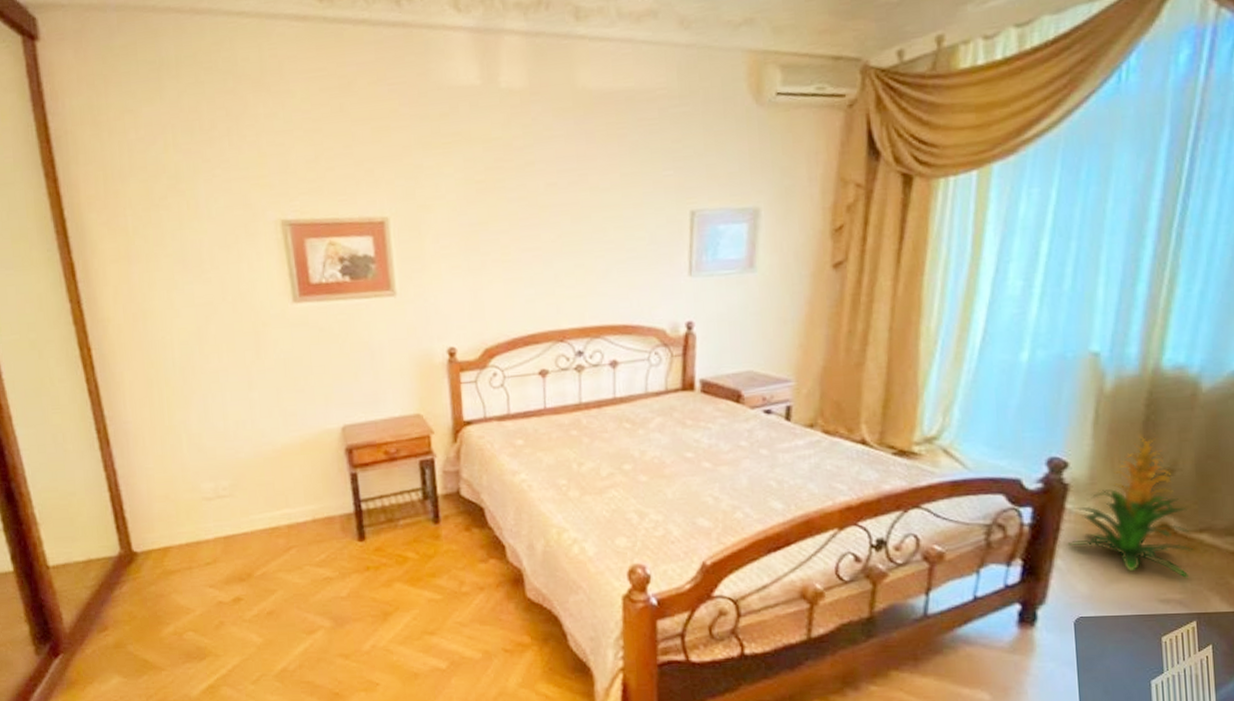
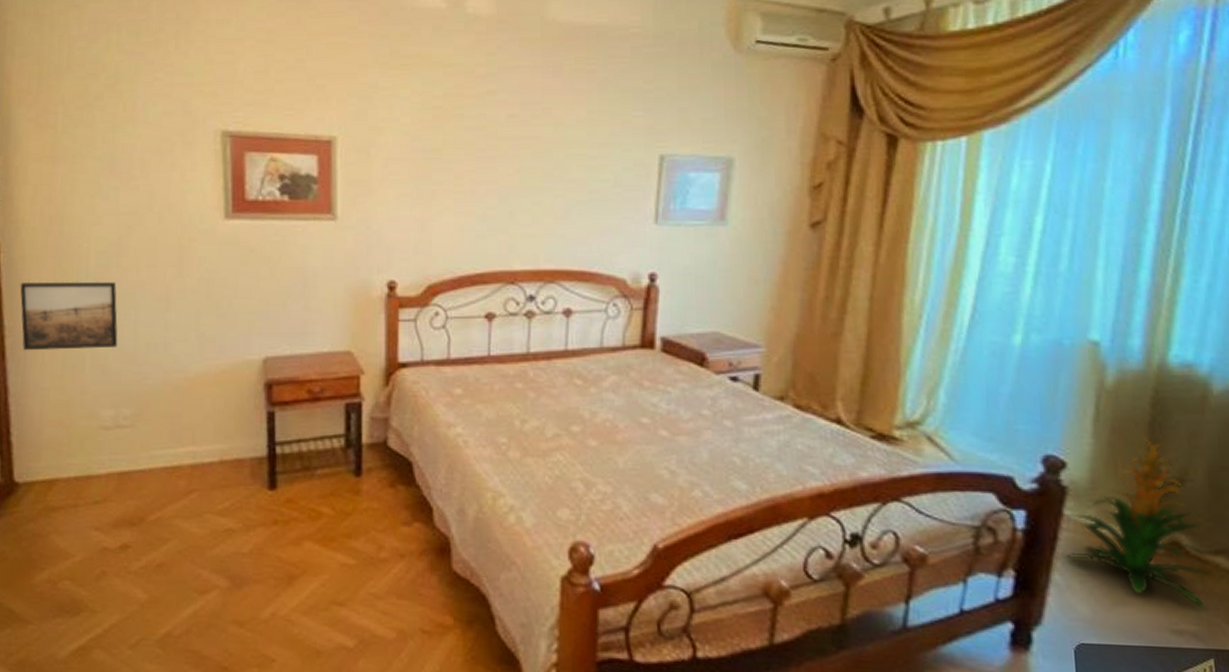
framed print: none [114,368,210,437] -> present [20,281,118,351]

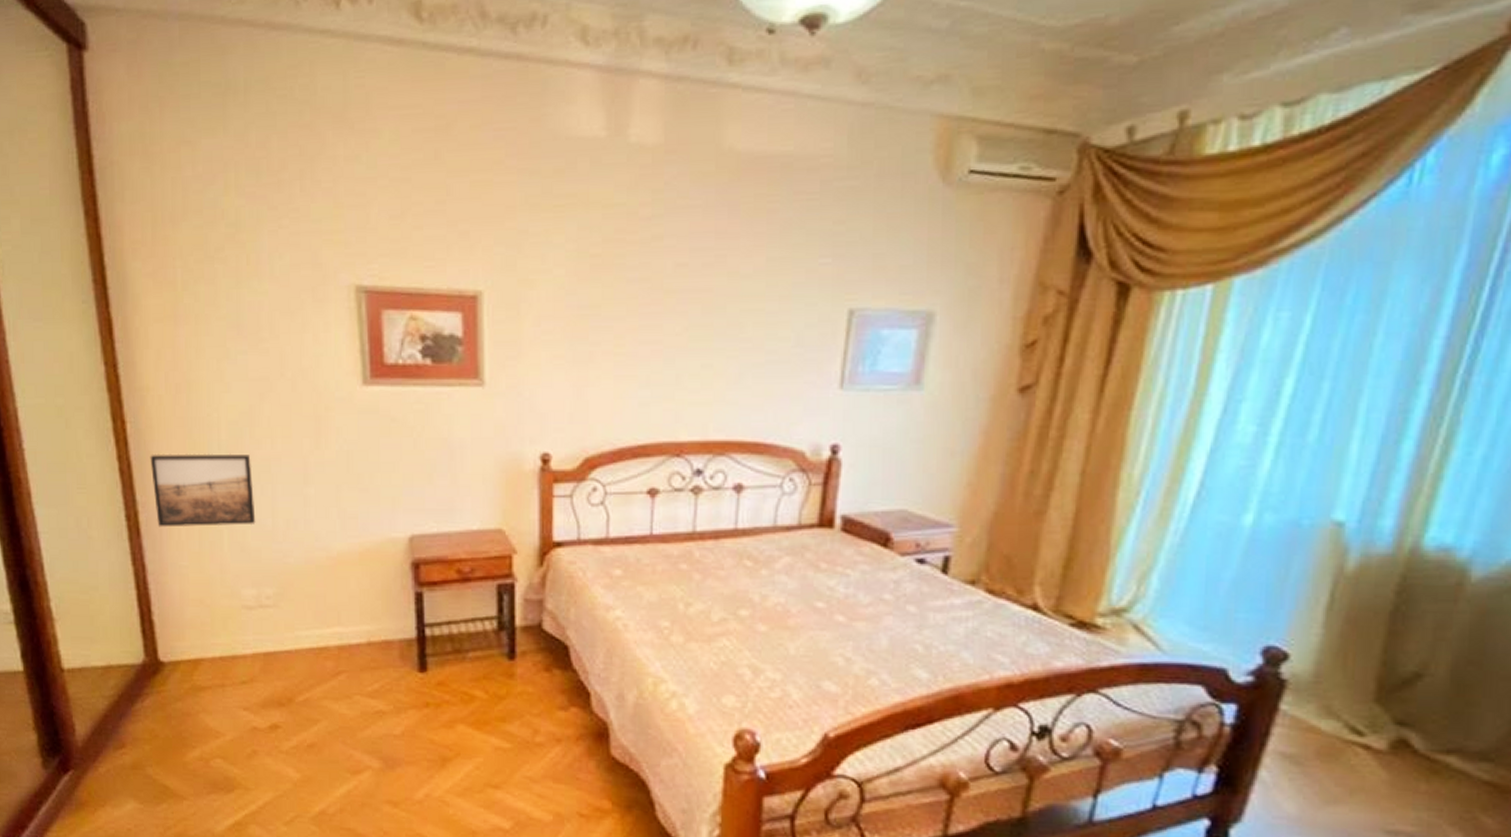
indoor plant: present [1067,435,1210,609] -> none [1278,626,1437,809]

